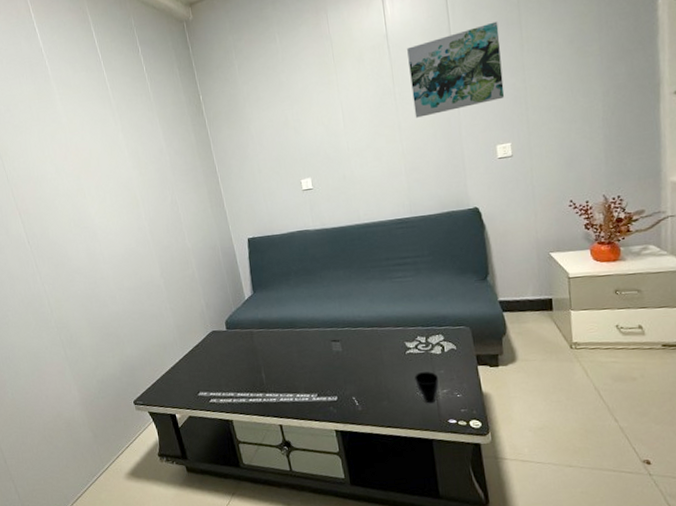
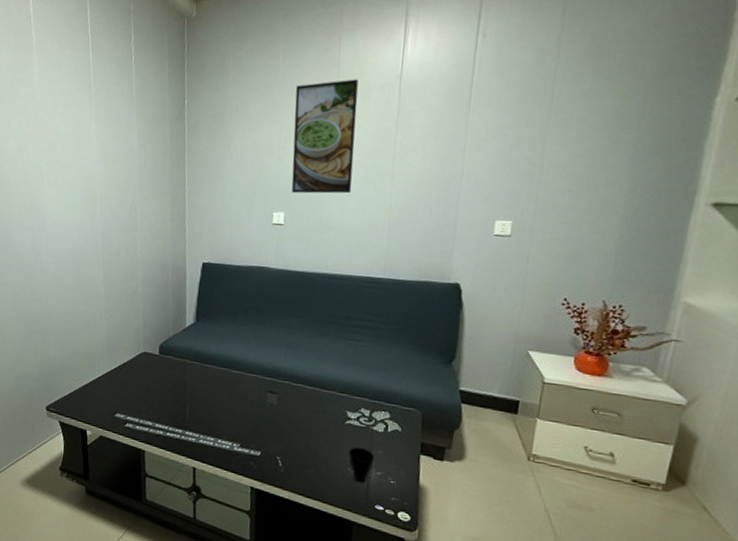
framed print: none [297,46,366,159] -> present [291,79,359,194]
wall art: present [407,21,505,118] -> none [412,84,528,173]

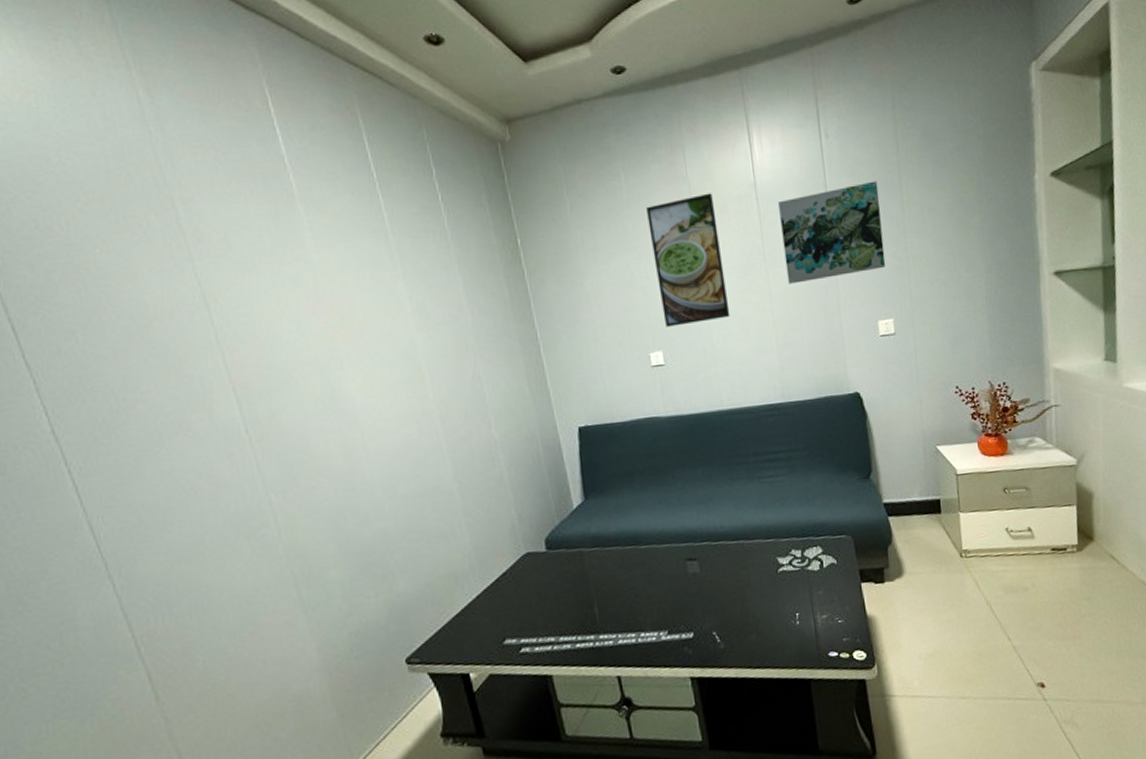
cup: present [347,446,375,484] -> none [787,592,818,634]
wall art: none [412,84,528,173] -> present [778,181,886,284]

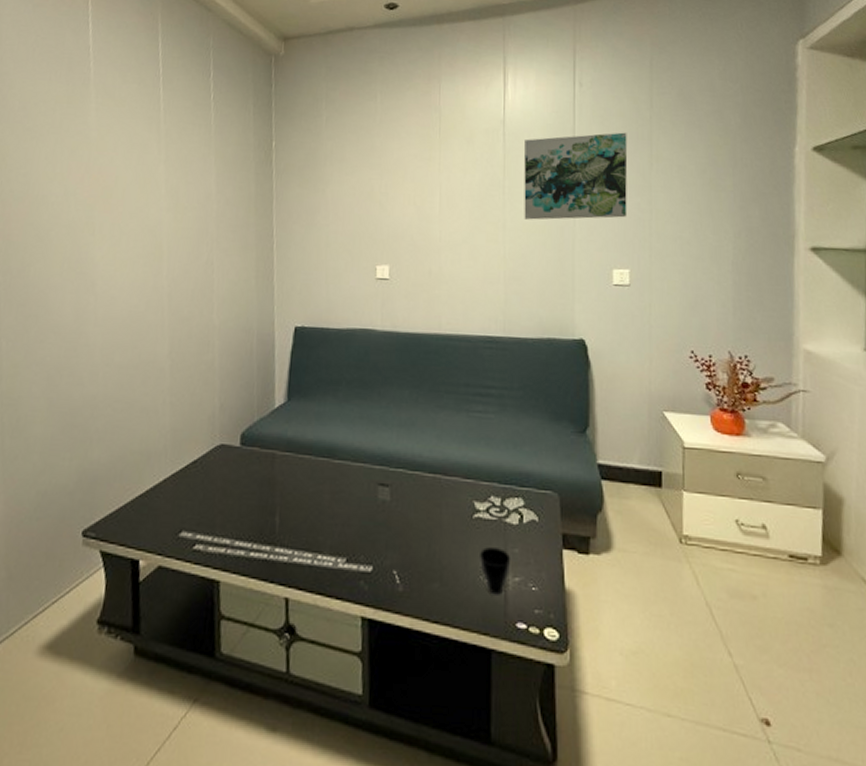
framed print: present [647,193,731,327] -> none [395,123,462,244]
cup: none [787,592,818,634] -> present [478,546,511,595]

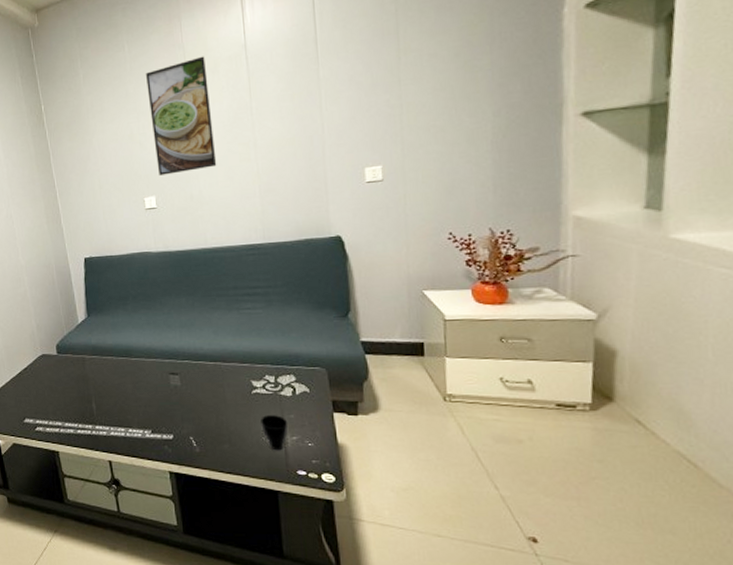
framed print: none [395,123,462,244] -> present [146,56,217,176]
wall art: present [524,132,628,220] -> none [267,31,377,135]

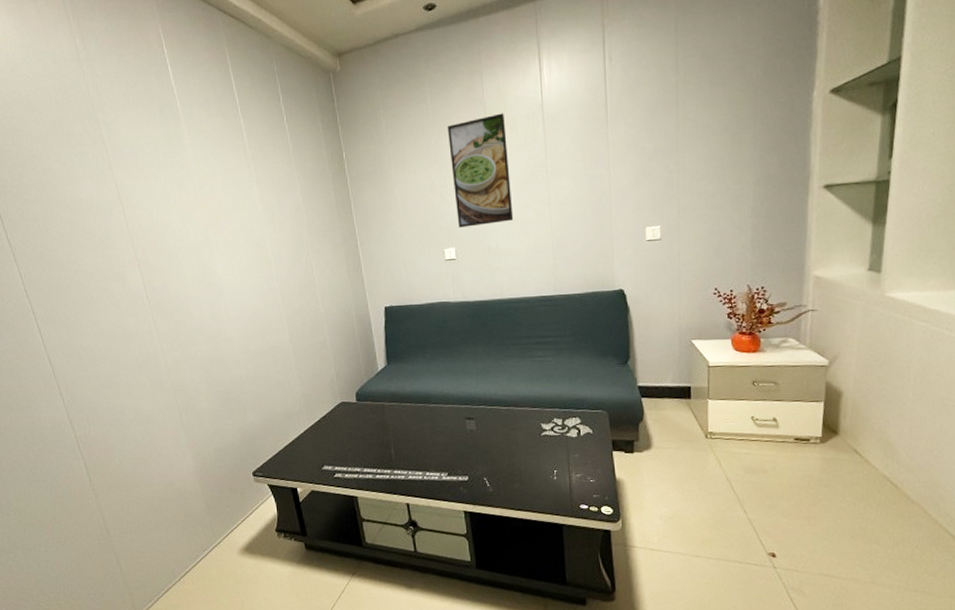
cup: present [259,414,289,451] -> none [547,454,574,488]

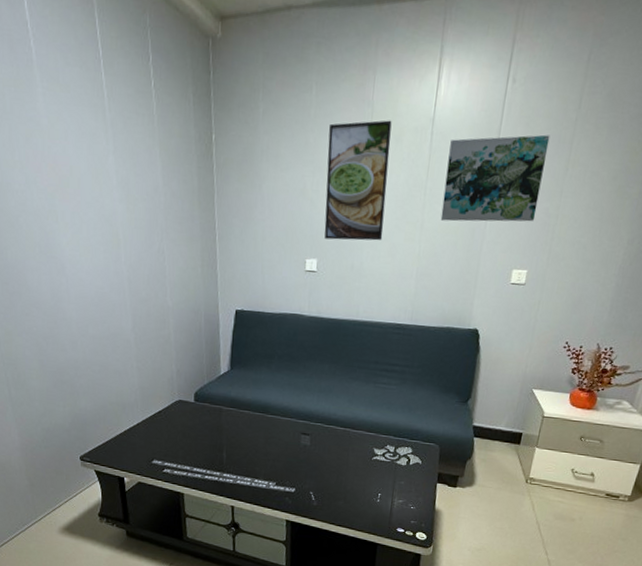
wall art: none [562,100,657,193] -> present [440,134,550,222]

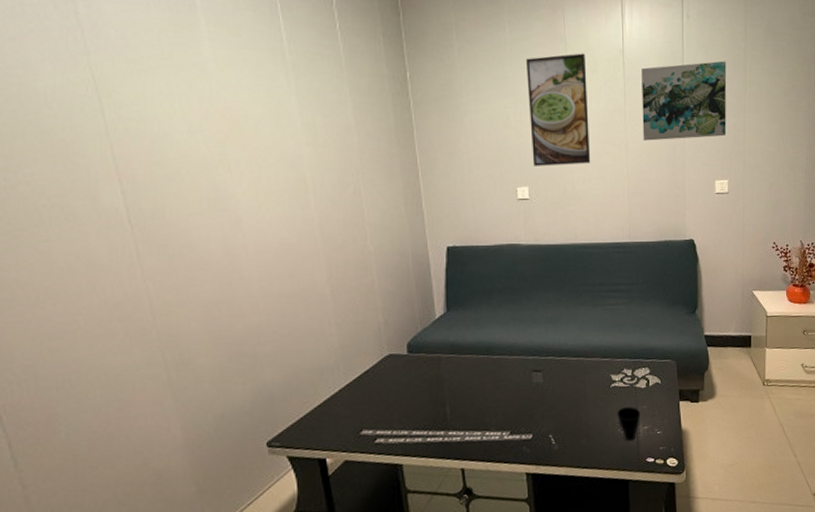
cup: none [374,479,398,511] -> present [616,406,641,441]

